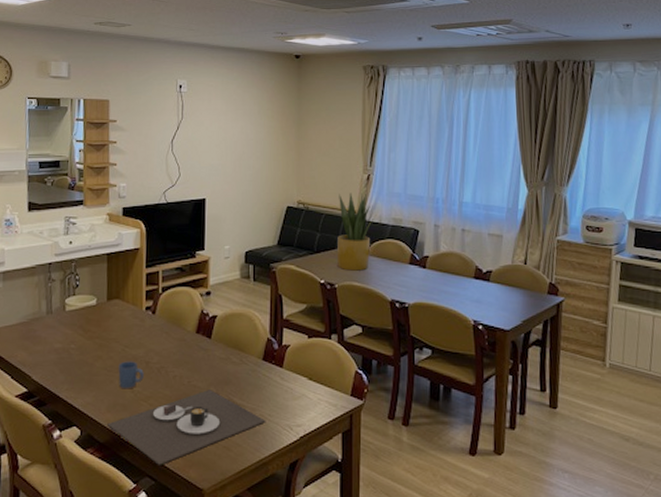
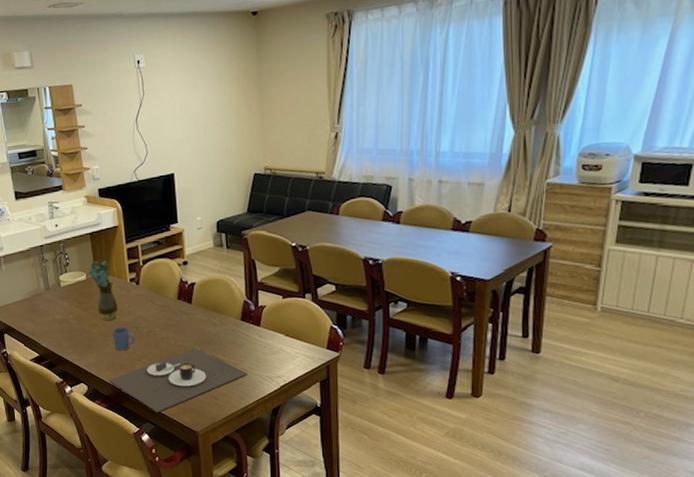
vase: none [100,283,129,354] -> present [89,259,119,321]
planter: present [338,192,375,271] -> none [306,152,344,232]

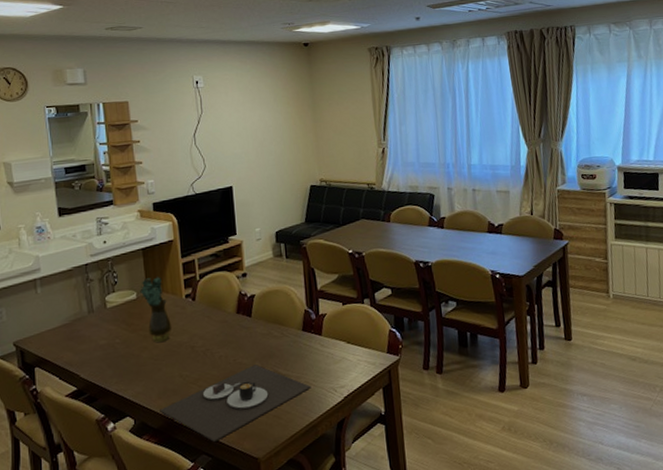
mug: present [112,327,135,351] -> none [164,347,191,375]

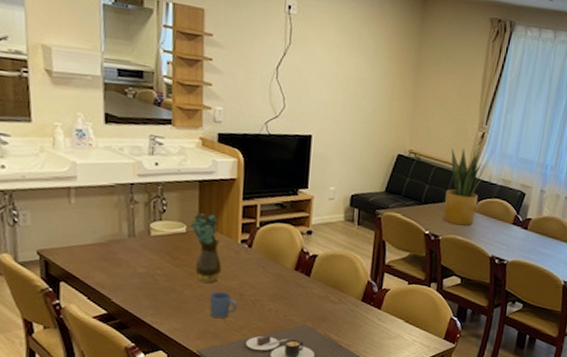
mug: none [164,347,191,375] -> present [209,291,238,319]
planter: none [357,165,393,239] -> present [443,148,484,226]

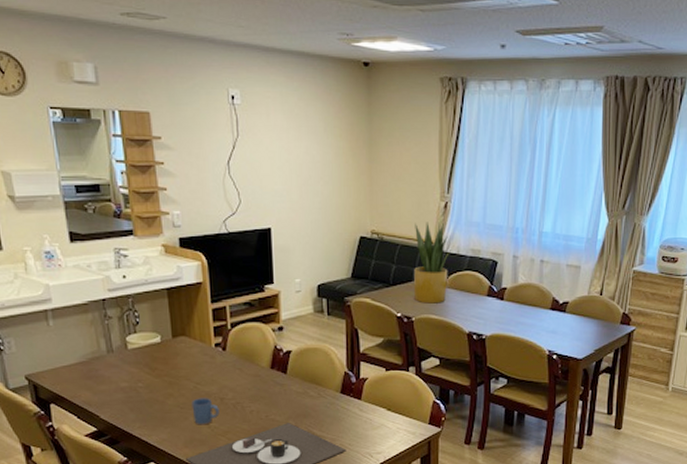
vase: present [190,211,222,284] -> none [164,320,200,391]

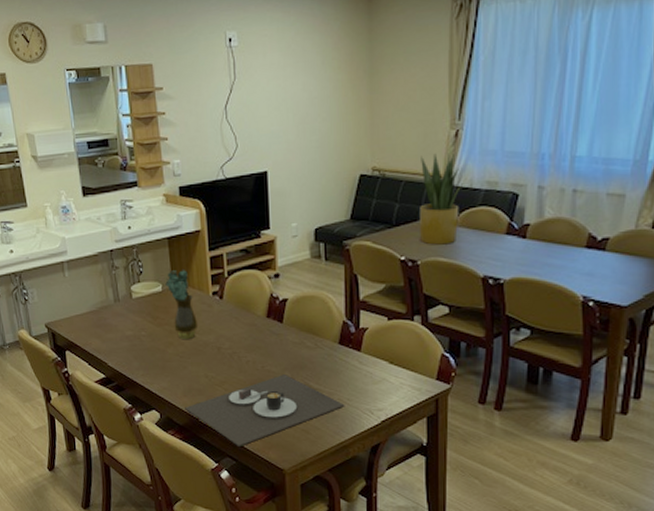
vase: none [164,320,200,391] -> present [165,268,198,340]
mug: present [191,398,220,425] -> none [190,347,217,375]

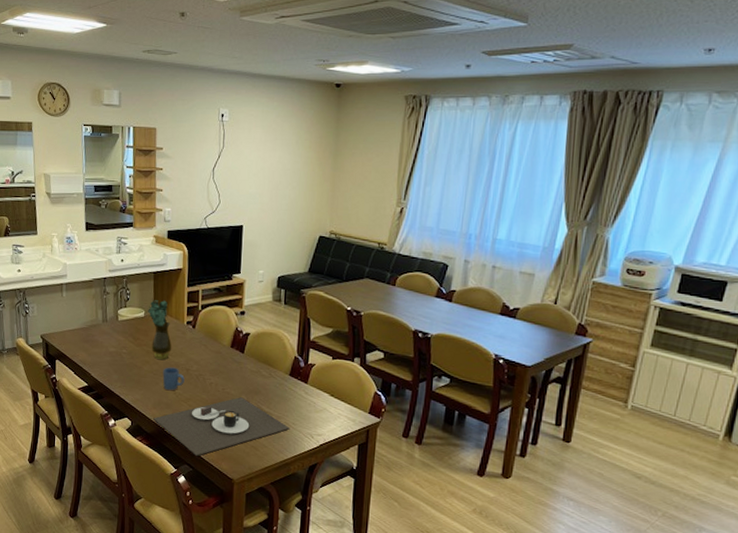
mug: none [190,347,217,375] -> present [162,367,185,391]
planter: present [420,152,464,245] -> none [365,225,404,301]

